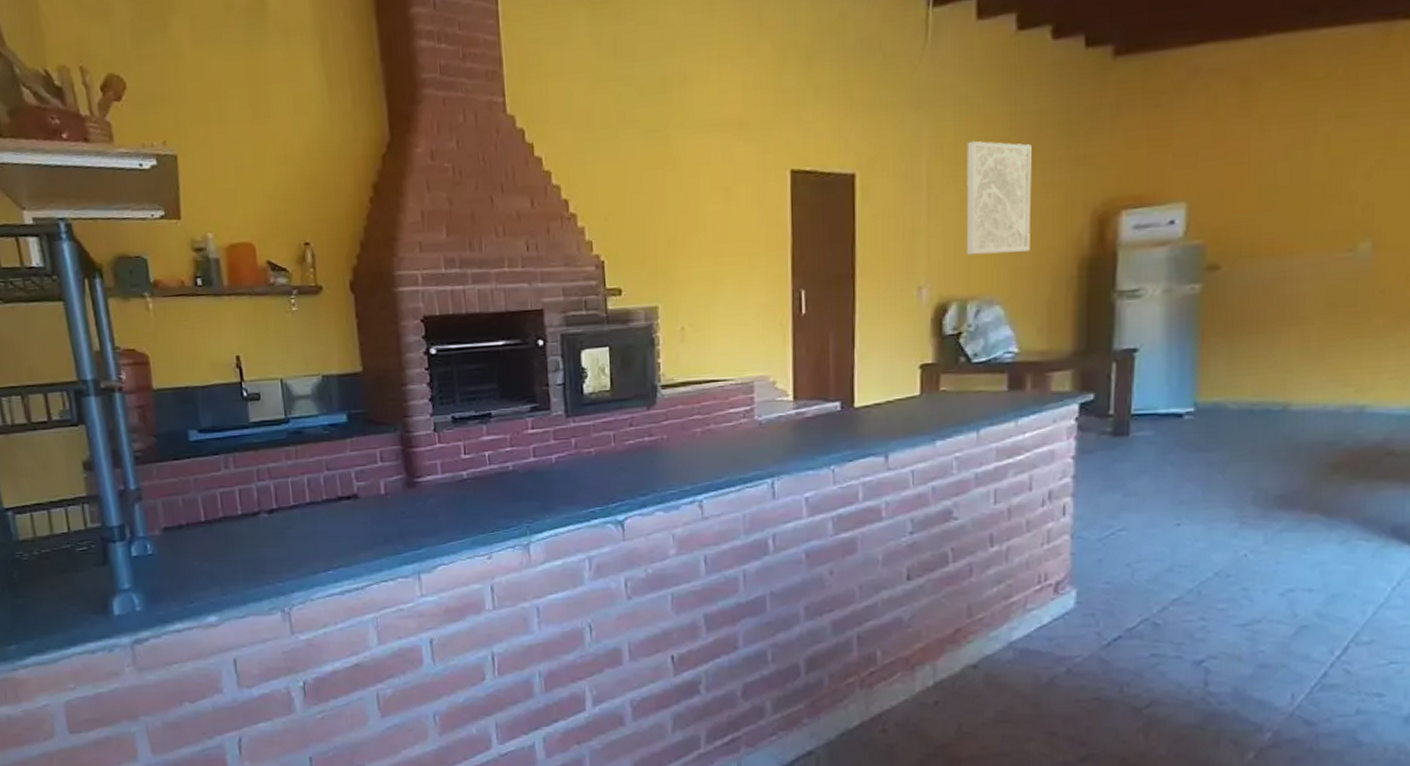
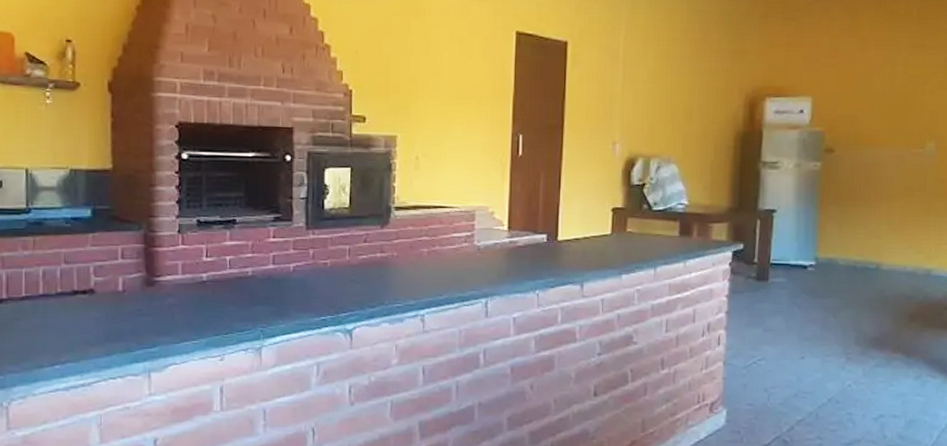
wall art: present [966,140,1032,256] -> none [651,27,703,122]

